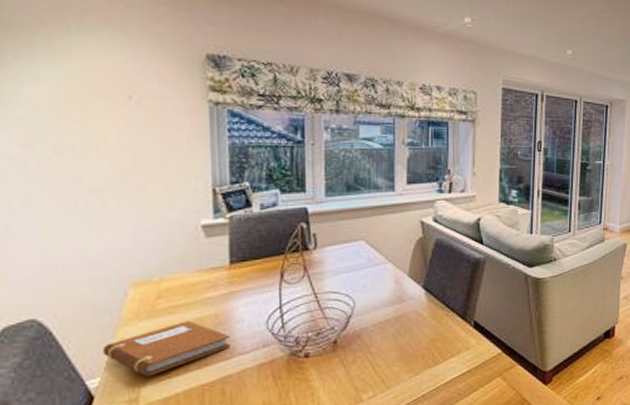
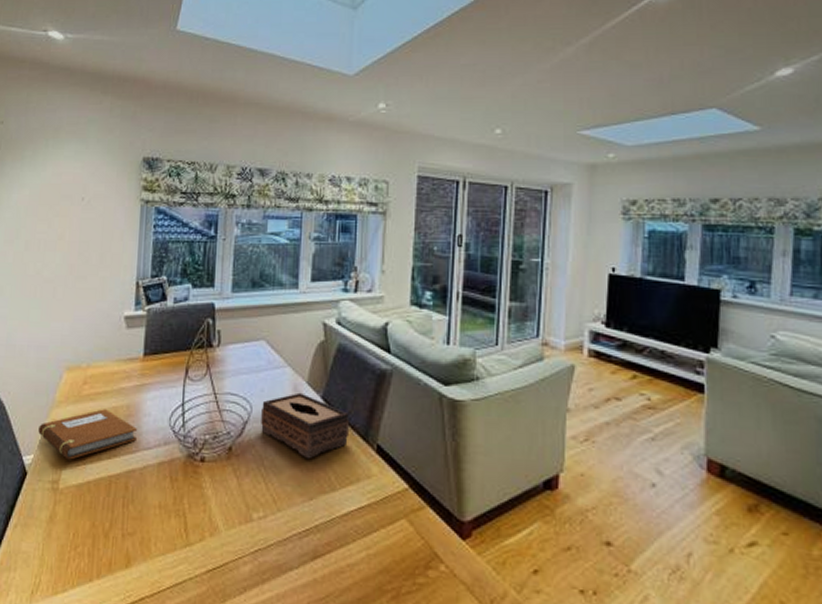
tissue box: none [365,284,449,341] -> present [261,392,349,459]

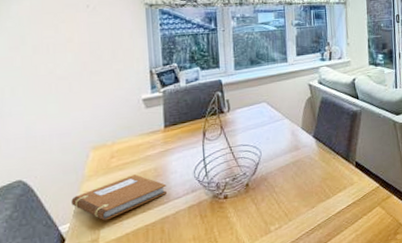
tissue box: present [261,392,349,459] -> none [269,135,335,181]

